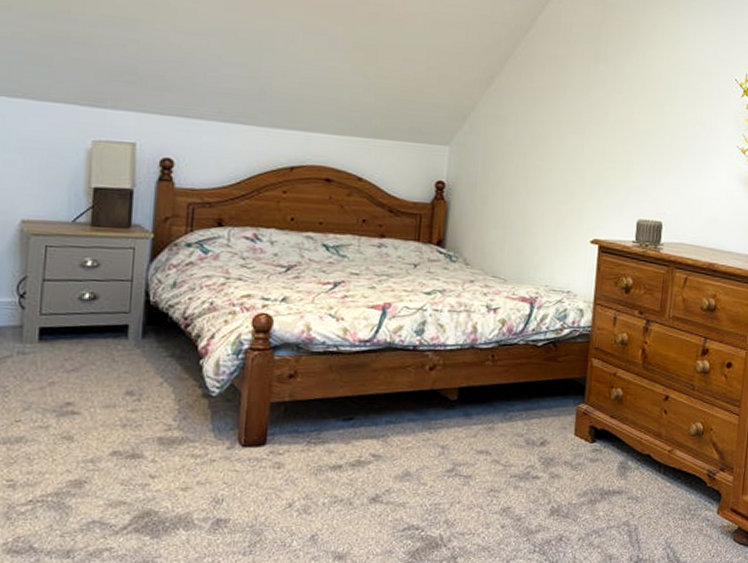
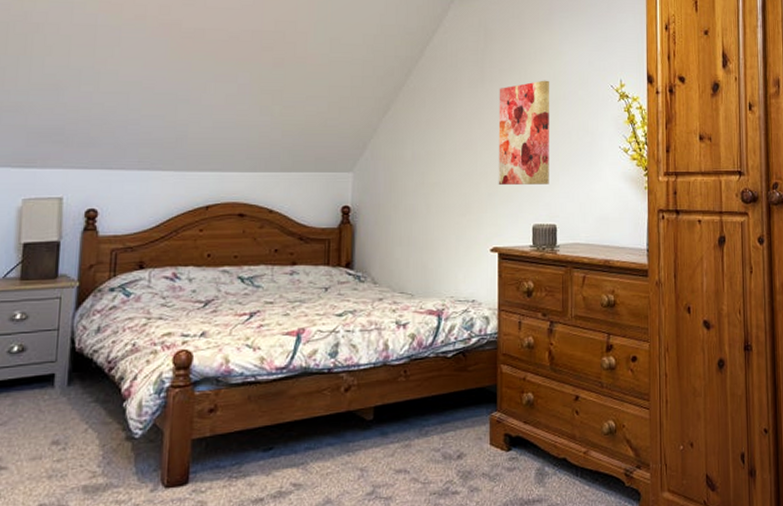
wall art: none [604,66,669,179] -> present [498,80,549,185]

